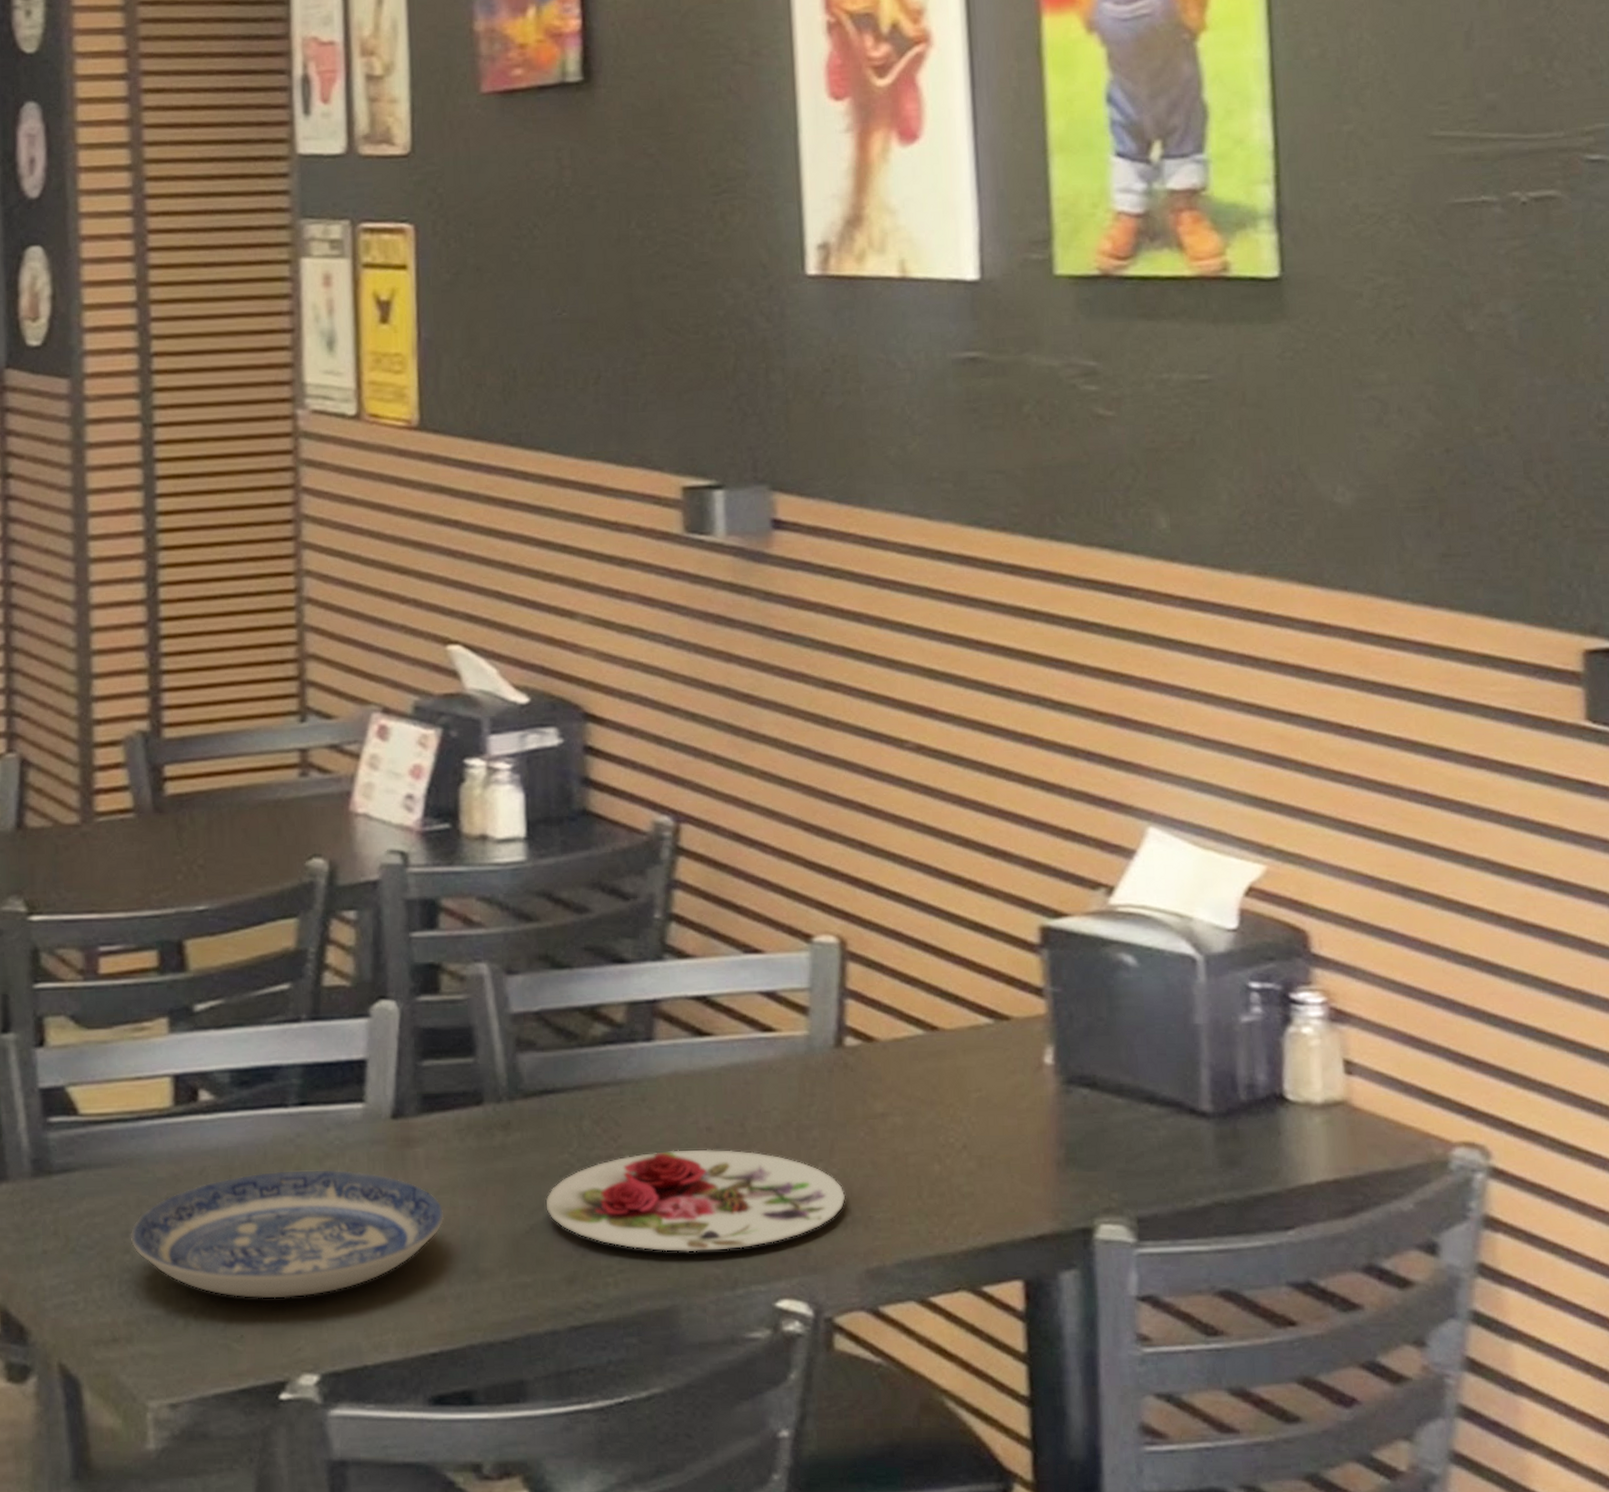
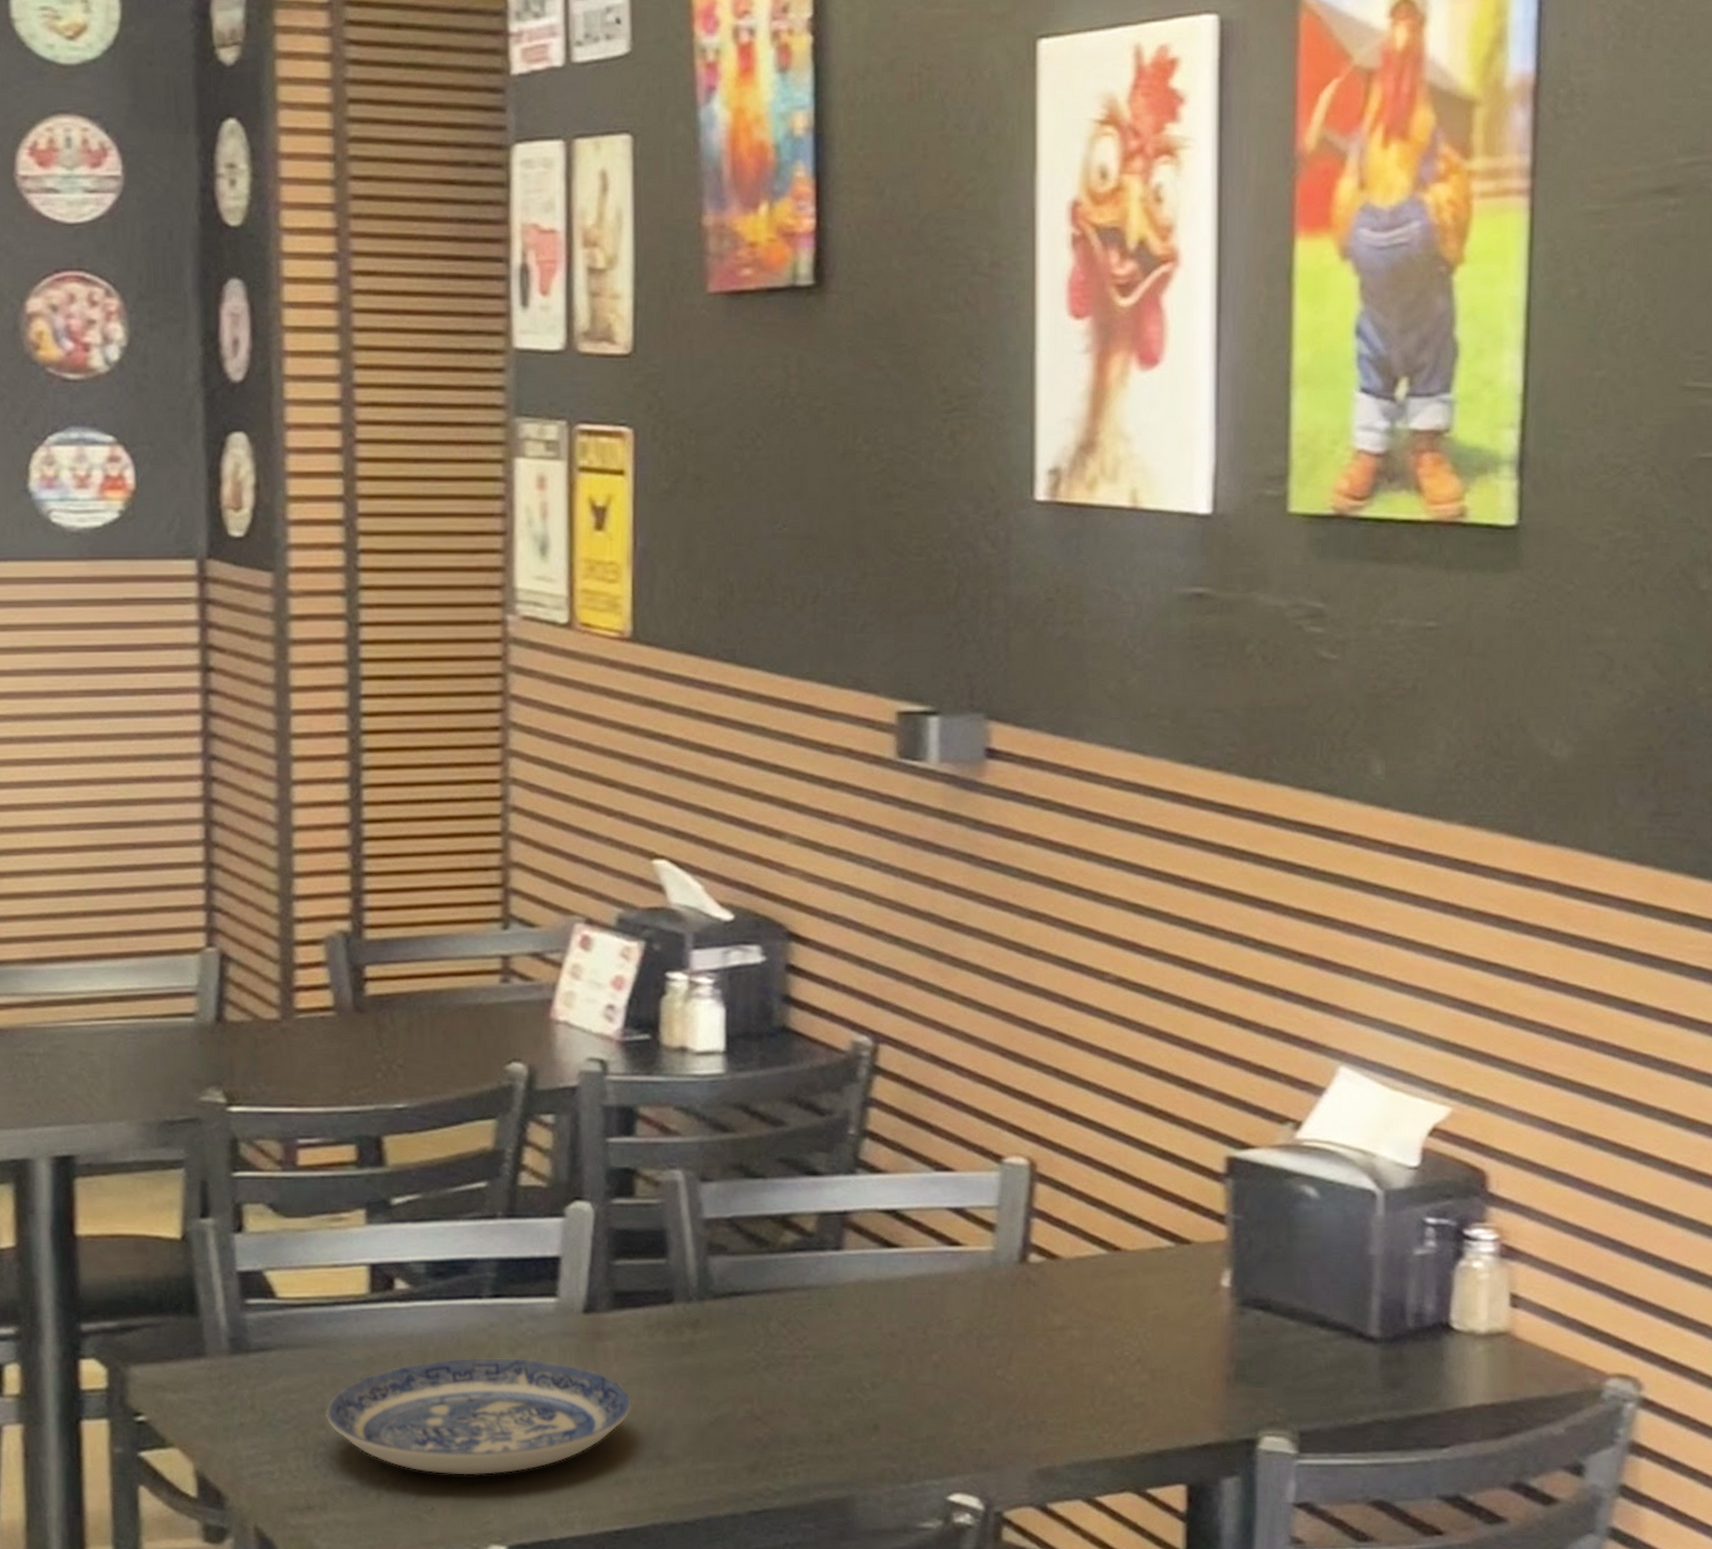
plate: present [545,1149,846,1252] -> none [731,1353,1021,1448]

